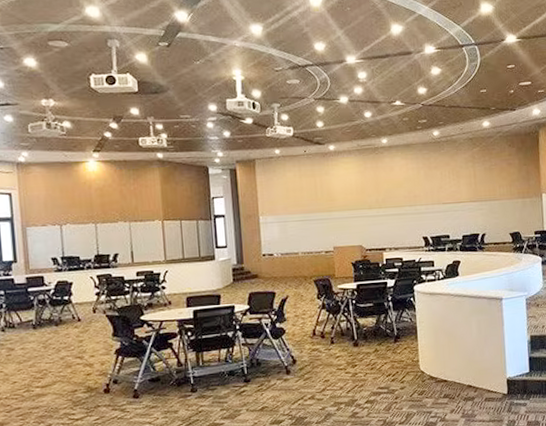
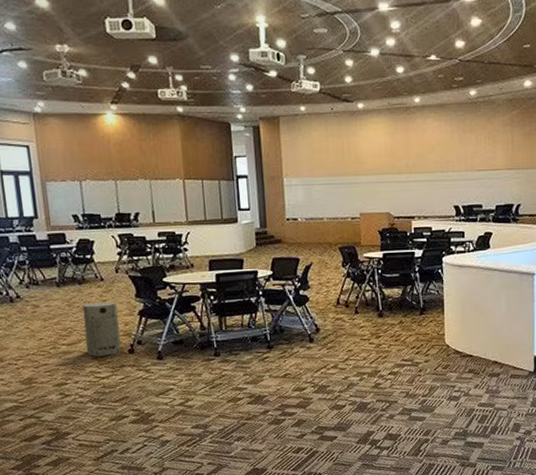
air purifier: none [58,341,97,399] -> present [82,301,122,357]

